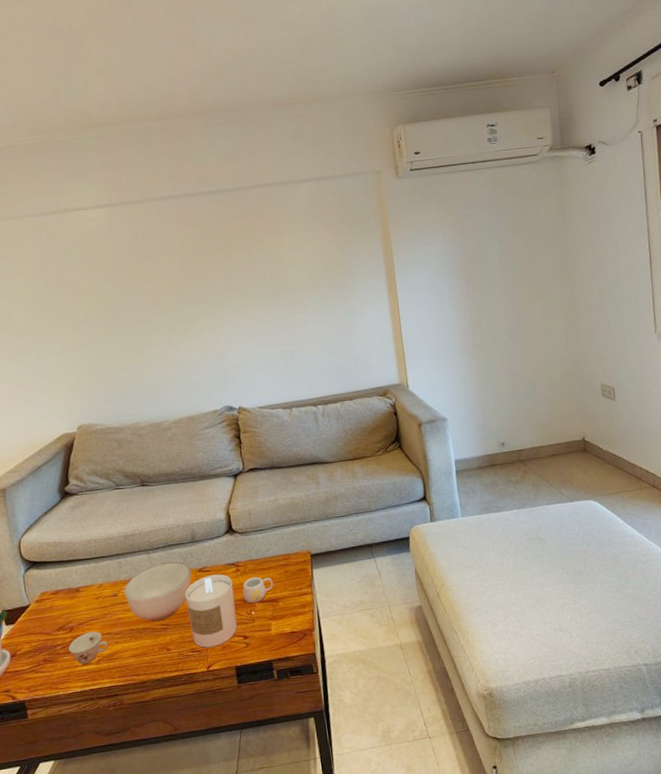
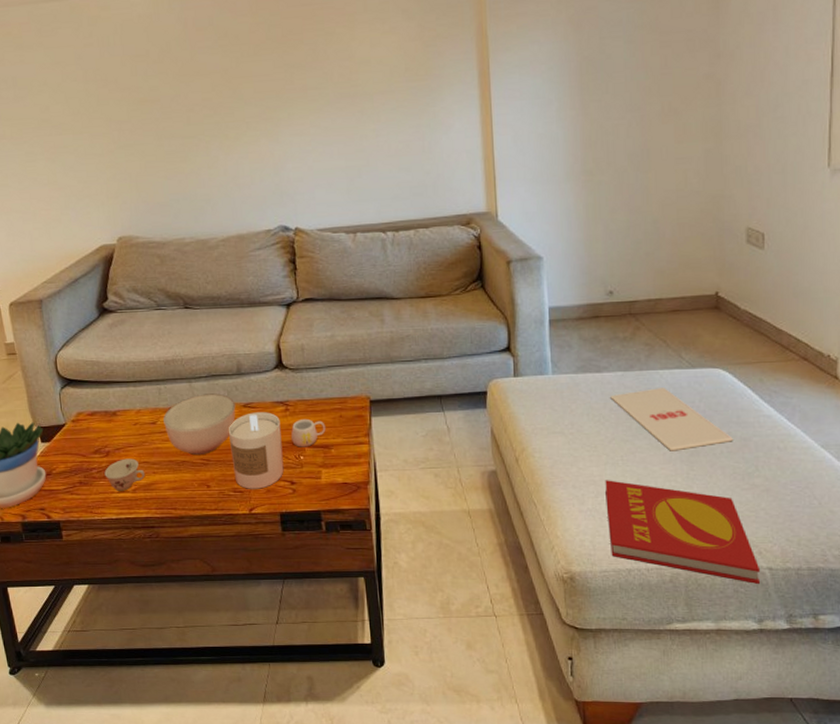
magazine: none [509,520,607,574] -> present [610,388,733,451]
book: none [511,603,640,680] -> present [605,480,761,585]

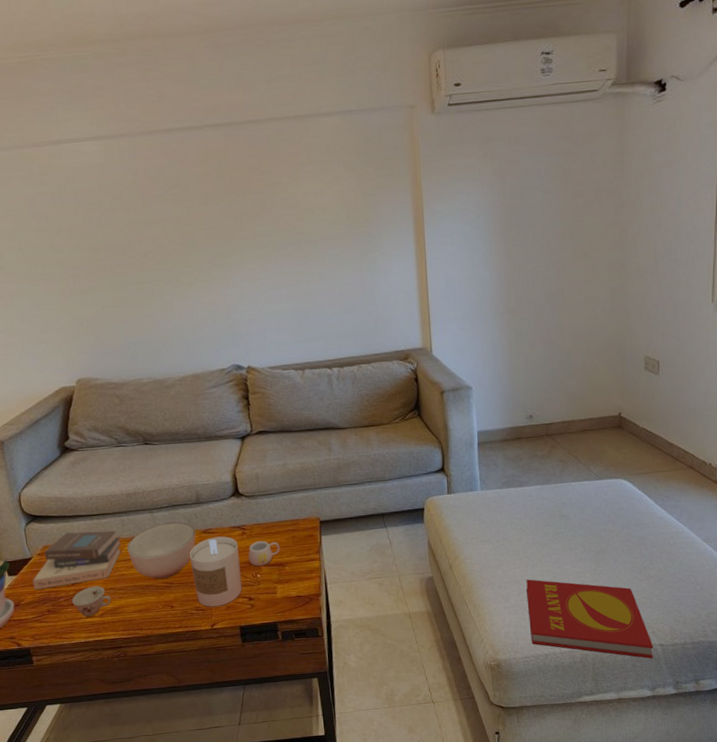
books: none [65,399,158,460] -> present [32,530,122,591]
magazine: present [610,388,733,451] -> none [530,497,632,552]

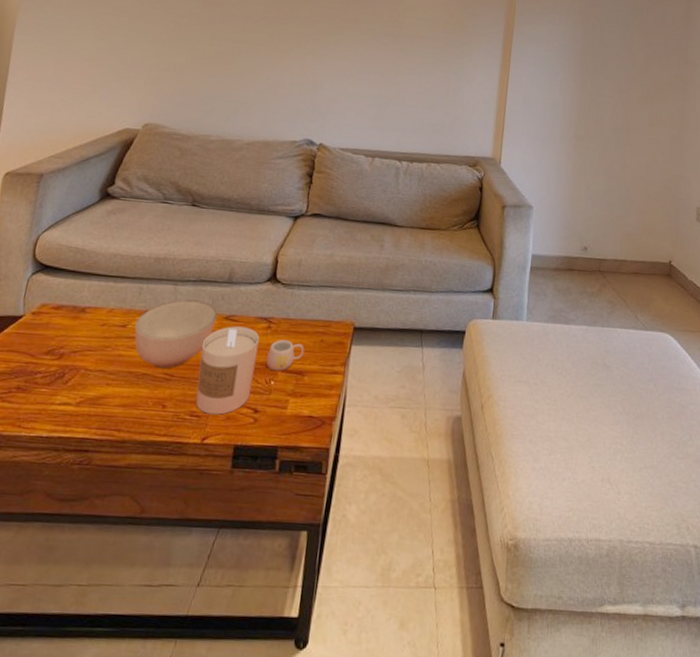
books: present [32,530,122,591] -> none [11,292,132,358]
teacup: present [72,586,112,617] -> none [49,364,98,403]
book: present [526,579,654,659] -> none [556,437,687,565]

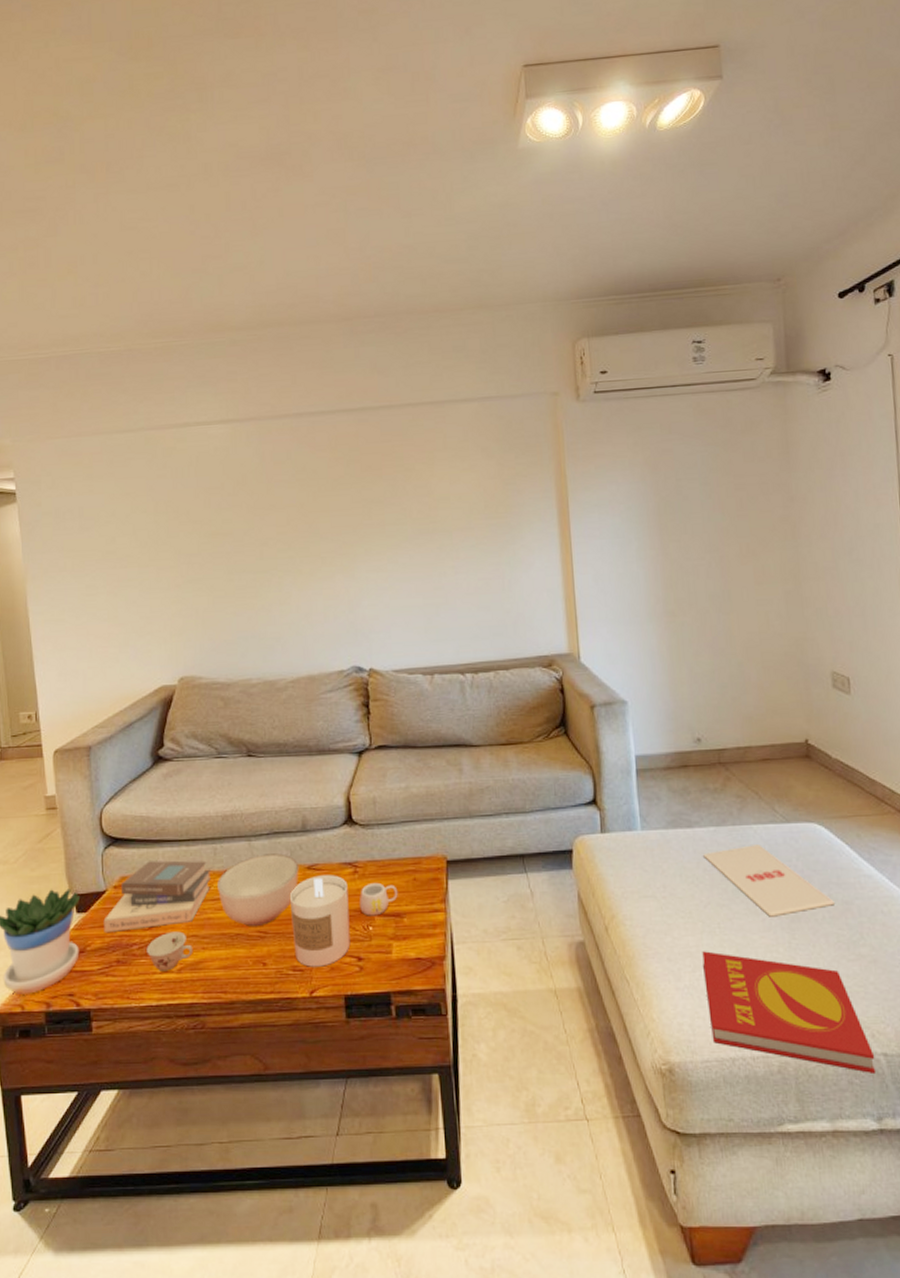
books: none [11,292,132,358] -> present [103,860,212,934]
teacup: none [49,364,98,403] -> present [146,931,194,971]
book: none [556,437,687,565] -> present [702,951,877,1075]
magazine: none [574,345,673,412] -> present [703,844,835,917]

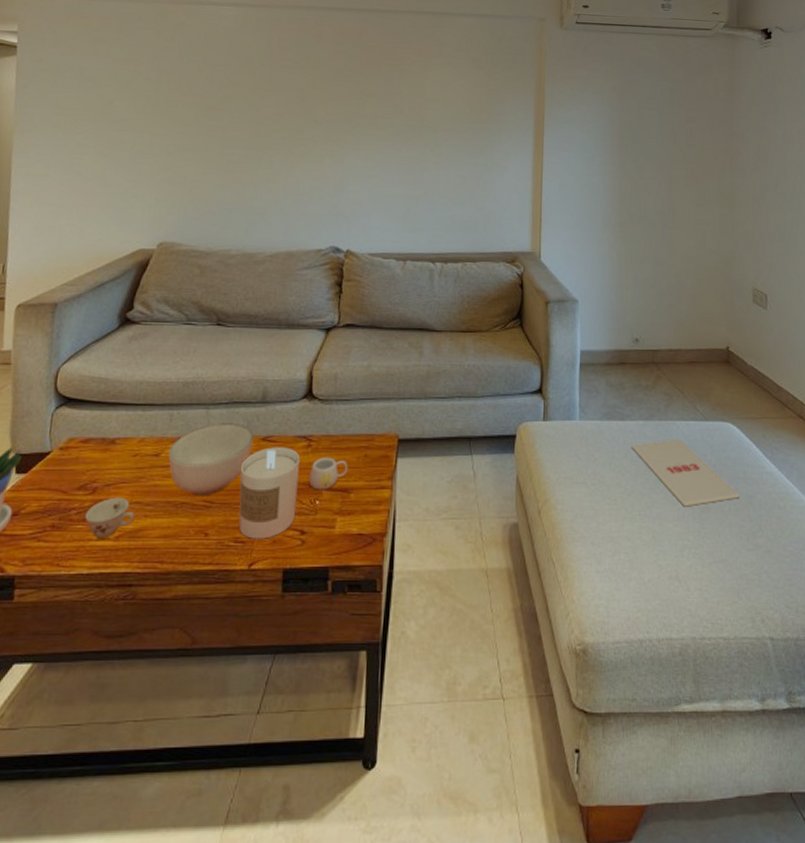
books: present [103,860,212,934] -> none [42,424,164,496]
book: present [702,951,877,1075] -> none [622,537,763,658]

